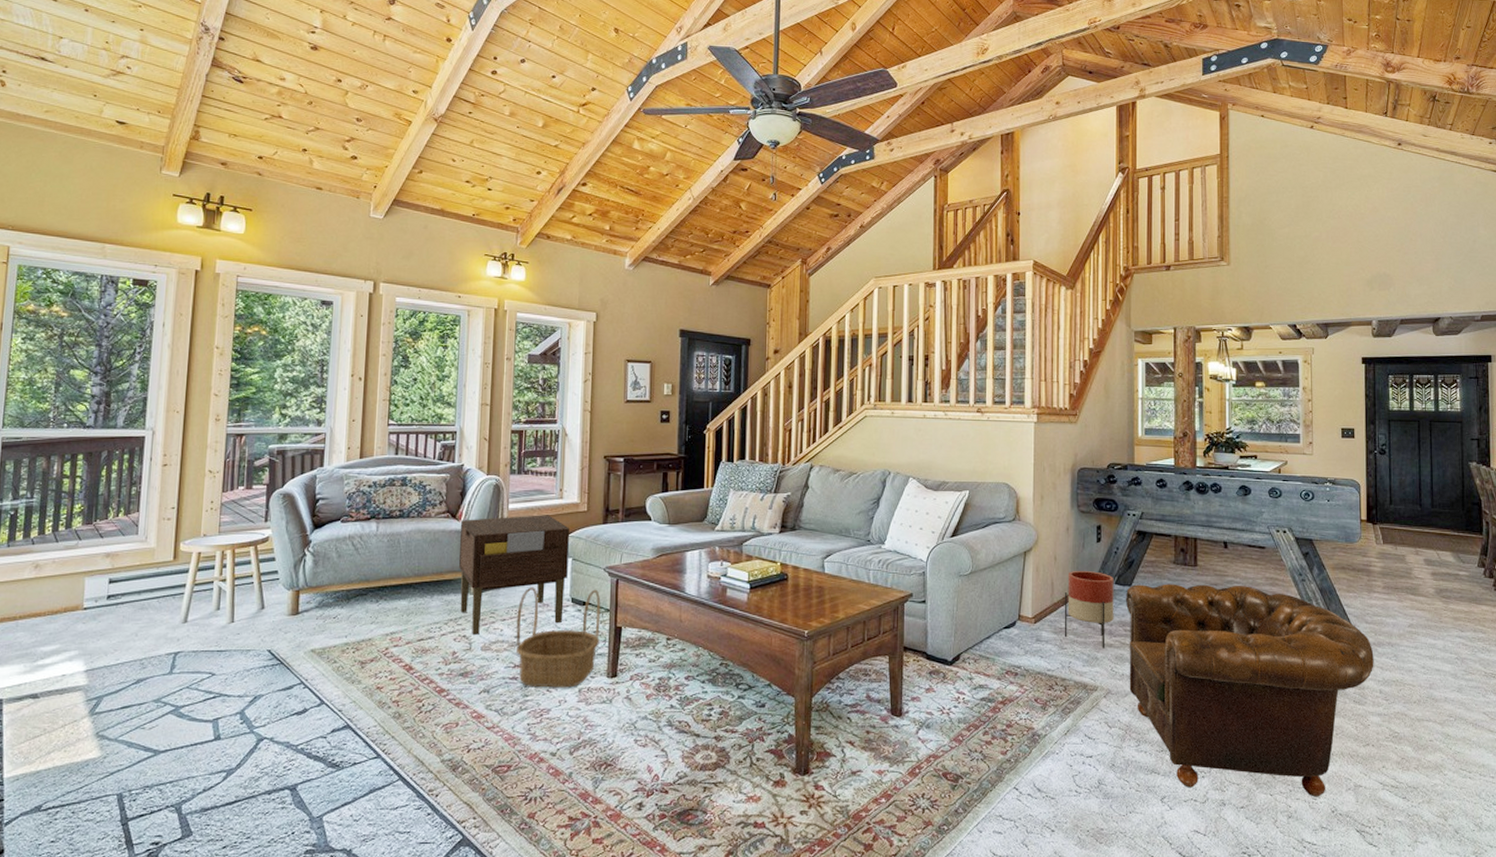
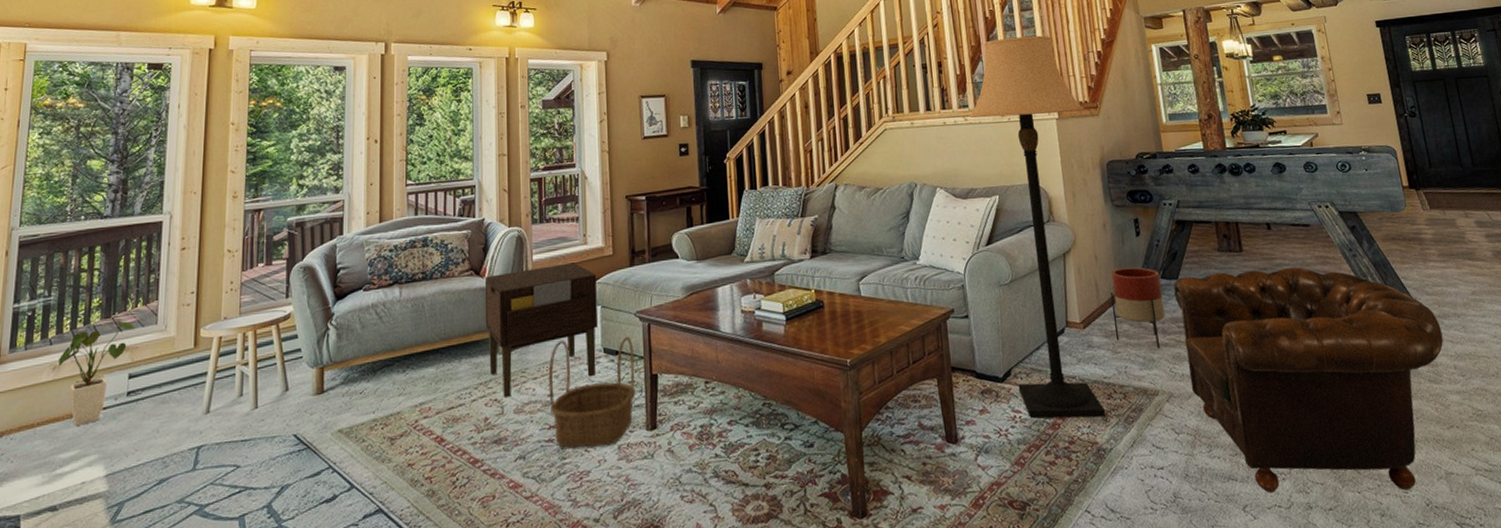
house plant: none [40,527,116,622] -> present [58,320,135,426]
lamp: none [950,338,1064,706] -> present [969,35,1105,419]

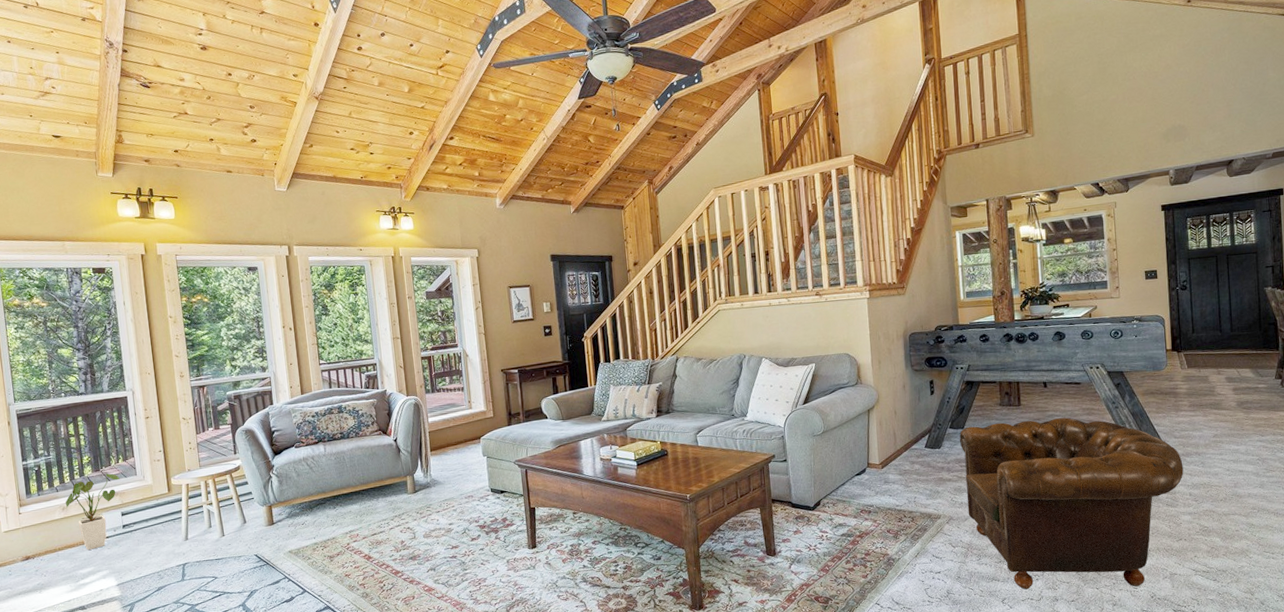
nightstand: present [486,262,598,397] -> none [392,423,486,526]
basket: present [548,336,636,448] -> none [448,479,519,562]
lamp: present [969,35,1105,419] -> none [792,225,896,537]
planter: present [1111,267,1166,349] -> none [906,419,951,483]

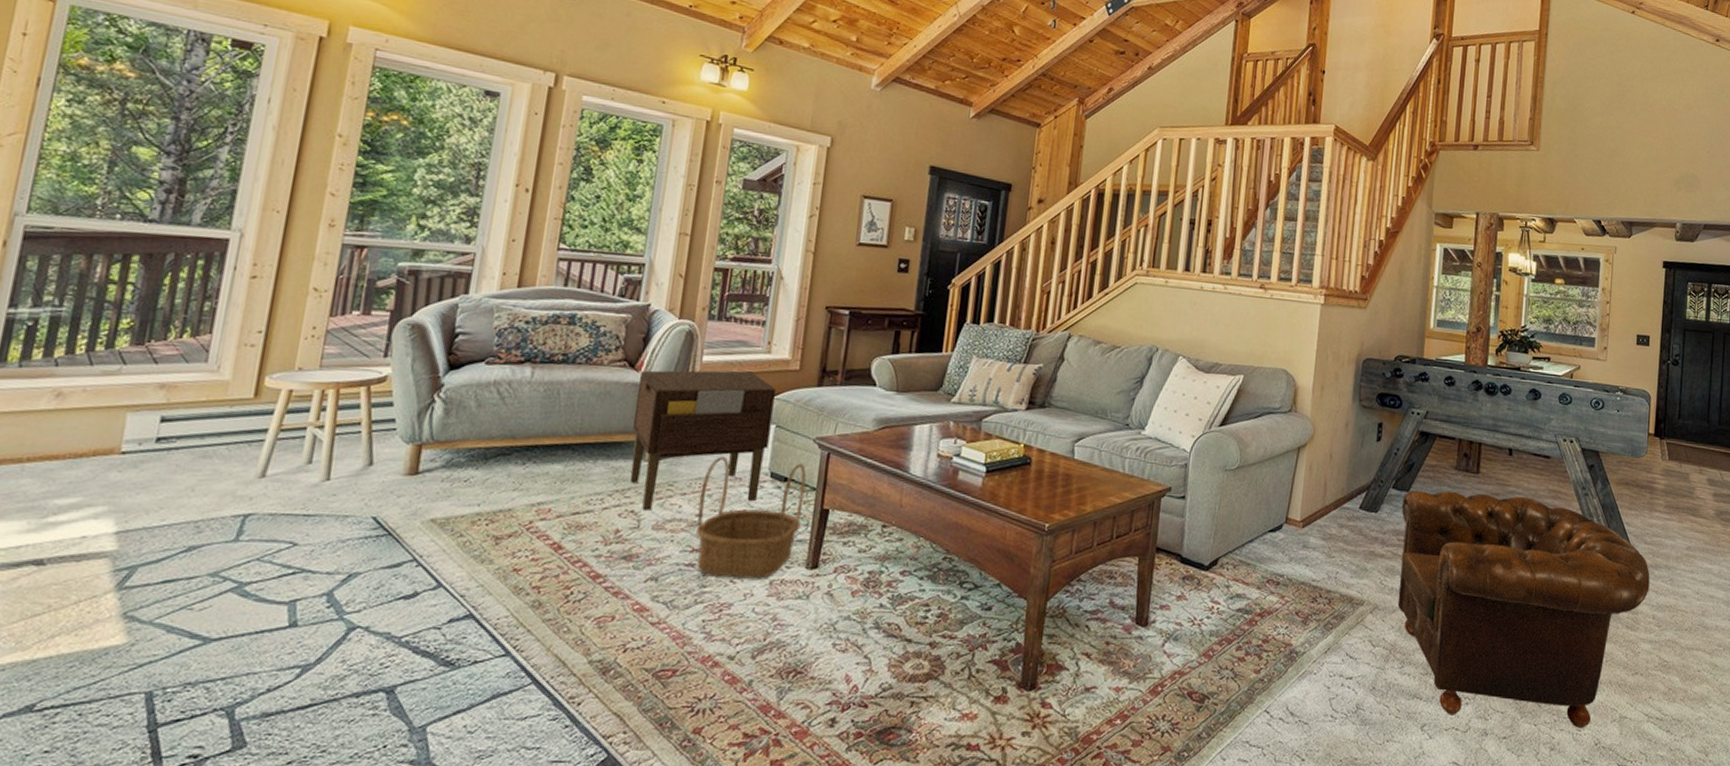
house plant: present [66,473,120,550] -> none [64,350,176,469]
nightstand: none [392,423,486,526] -> present [629,370,775,510]
basket: none [448,479,519,562] -> present [696,456,807,579]

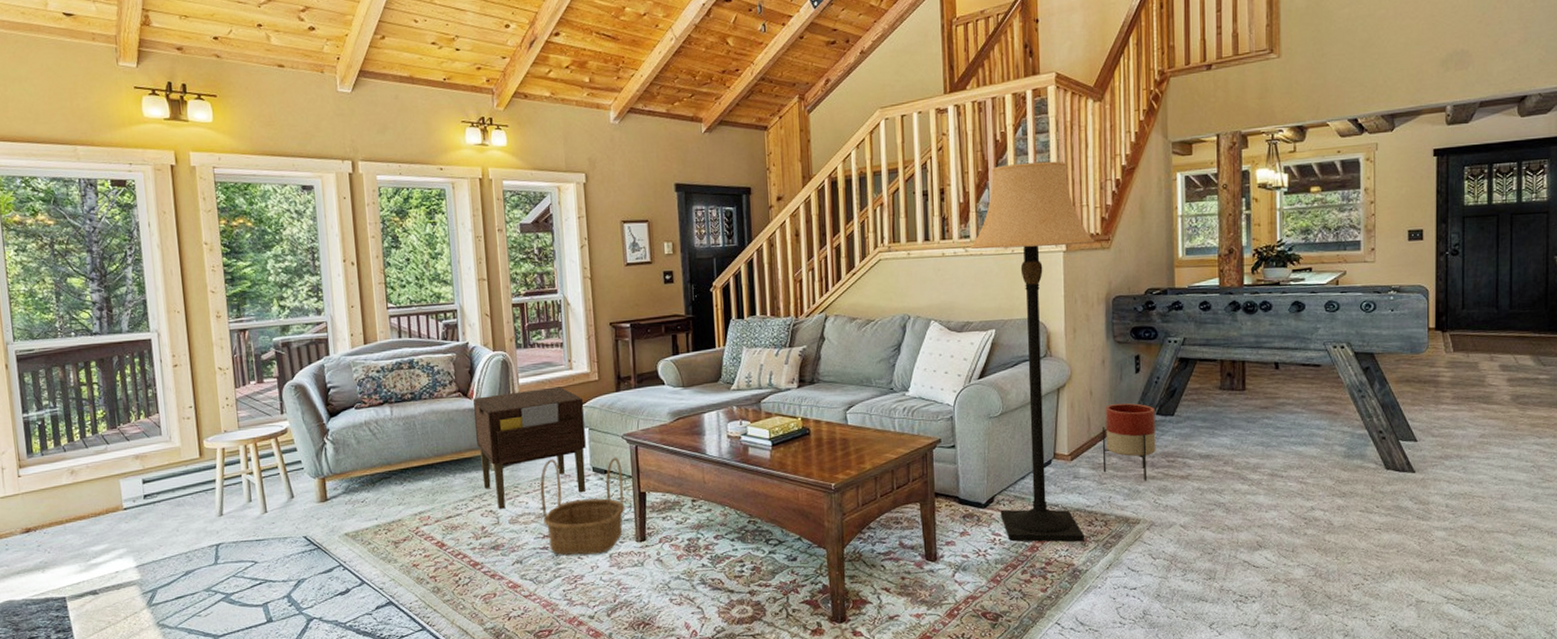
lamp: none [1222,206,1353,620] -> present [970,161,1095,542]
planter: none [1333,471,1391,559] -> present [1103,403,1156,481]
armchair: present [1397,490,1650,729] -> none [1167,407,1440,615]

